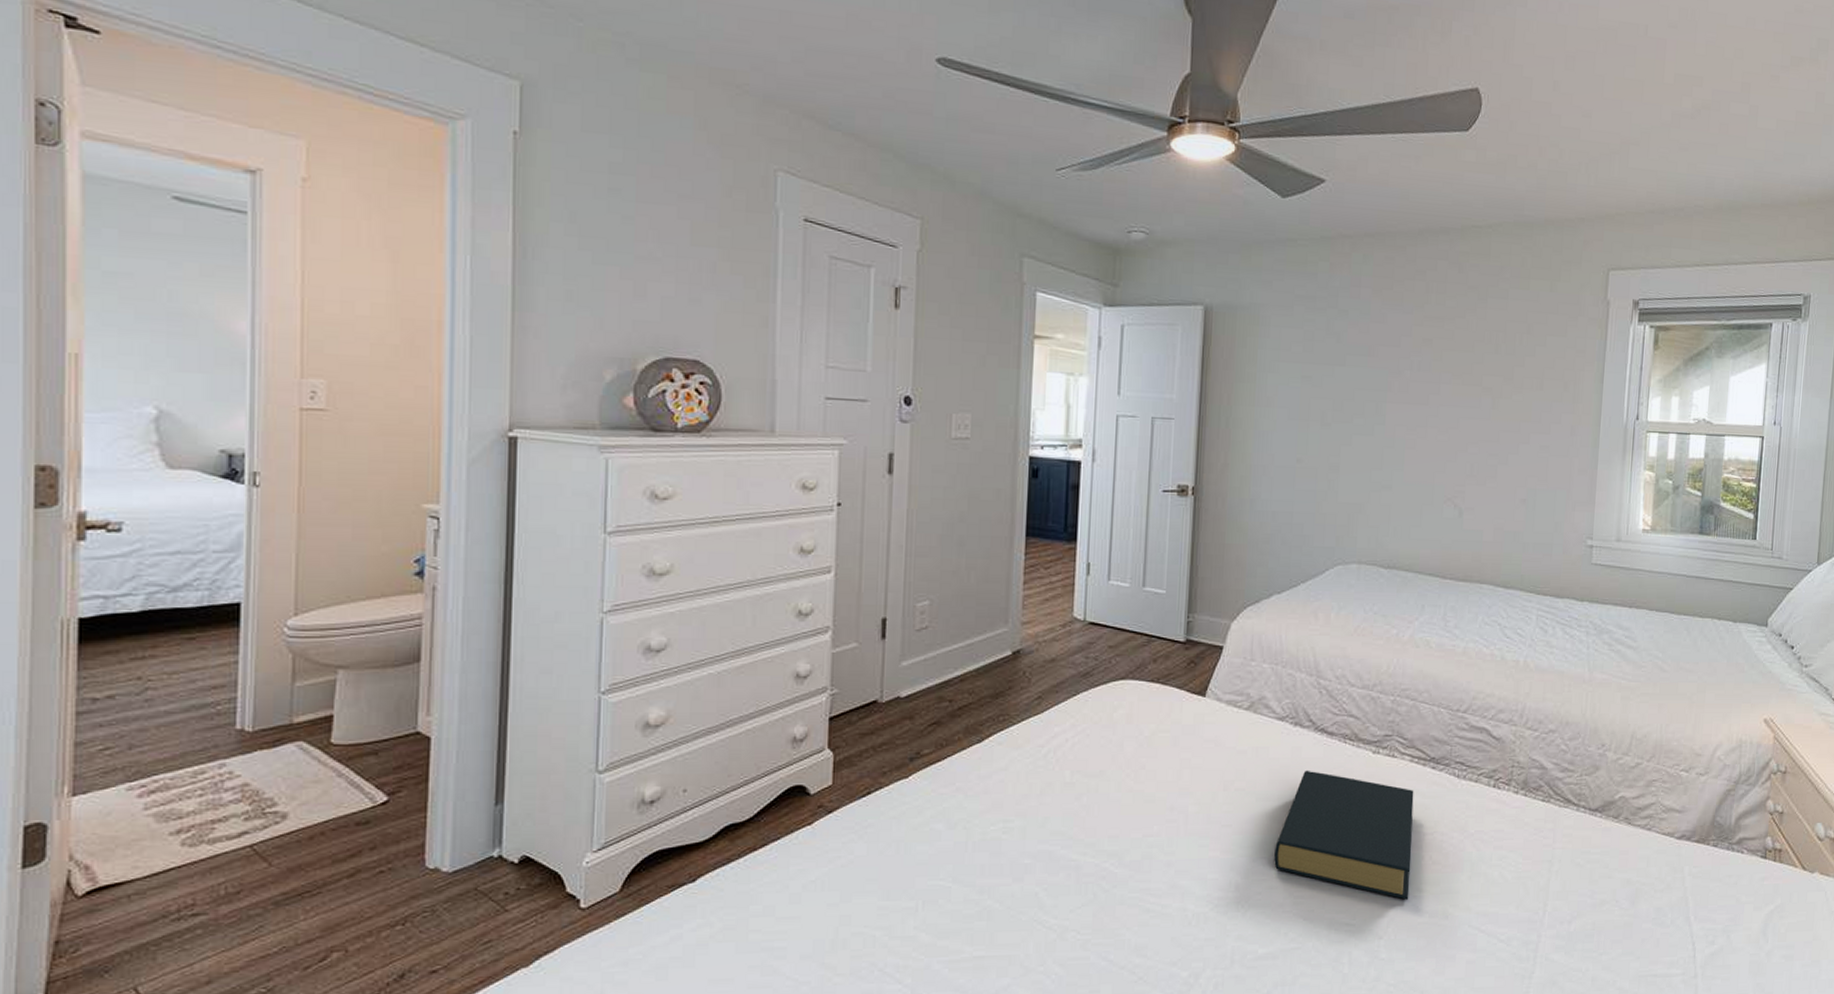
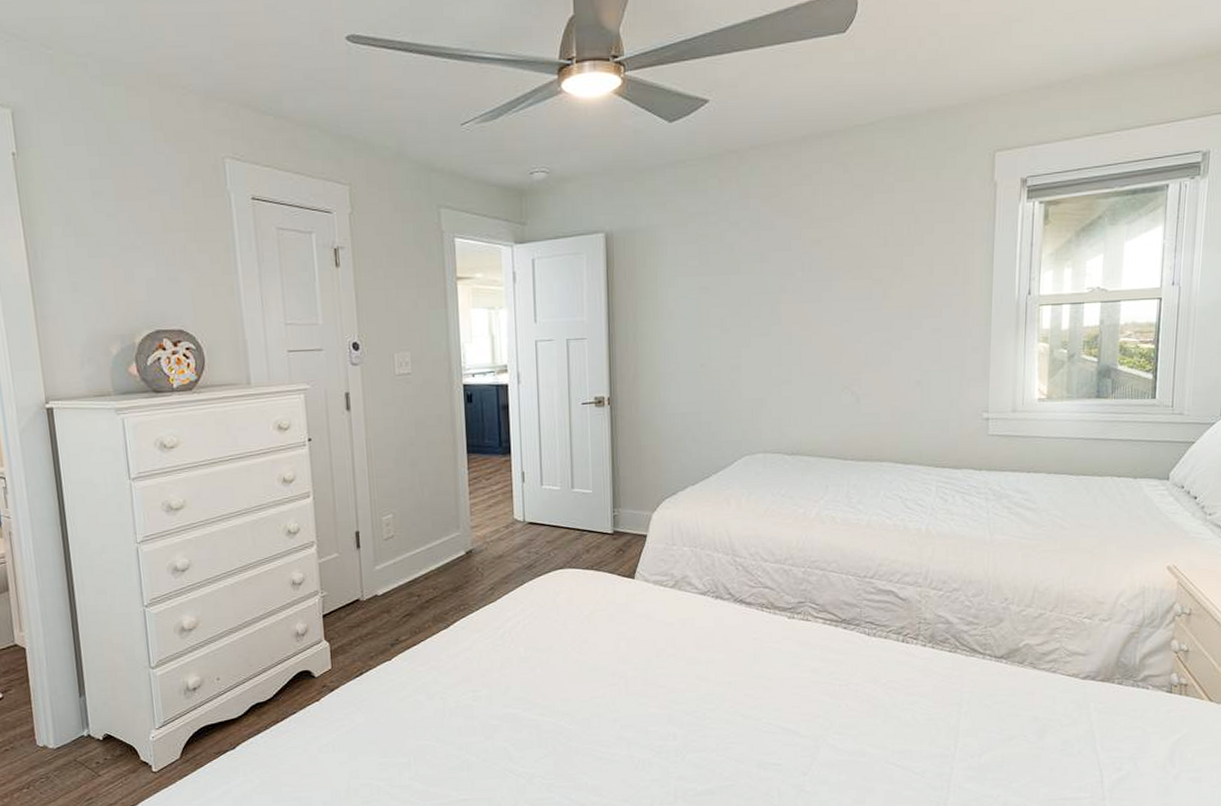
hardback book: present [1274,770,1414,900] -> none [706,636,829,742]

